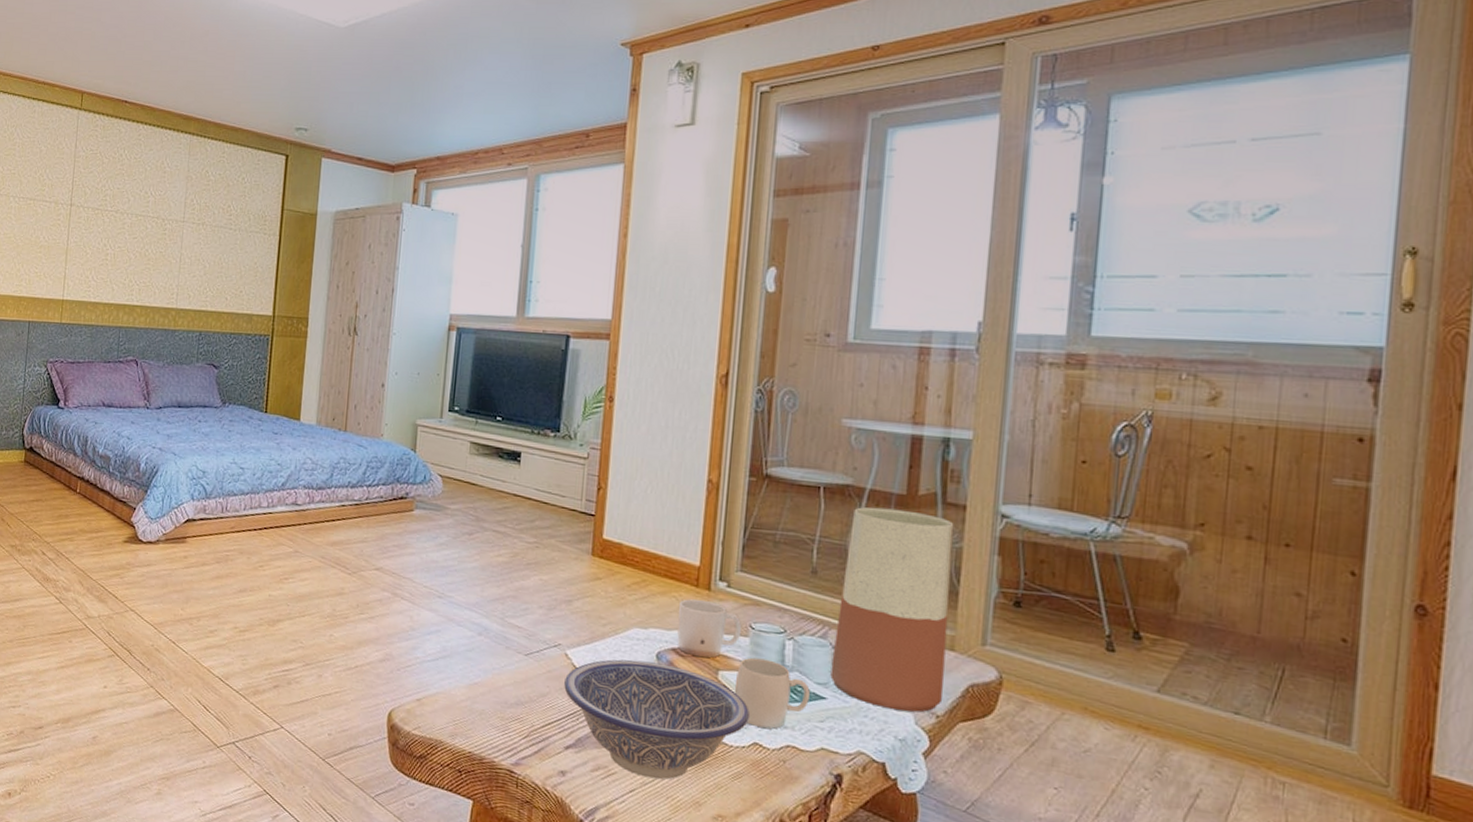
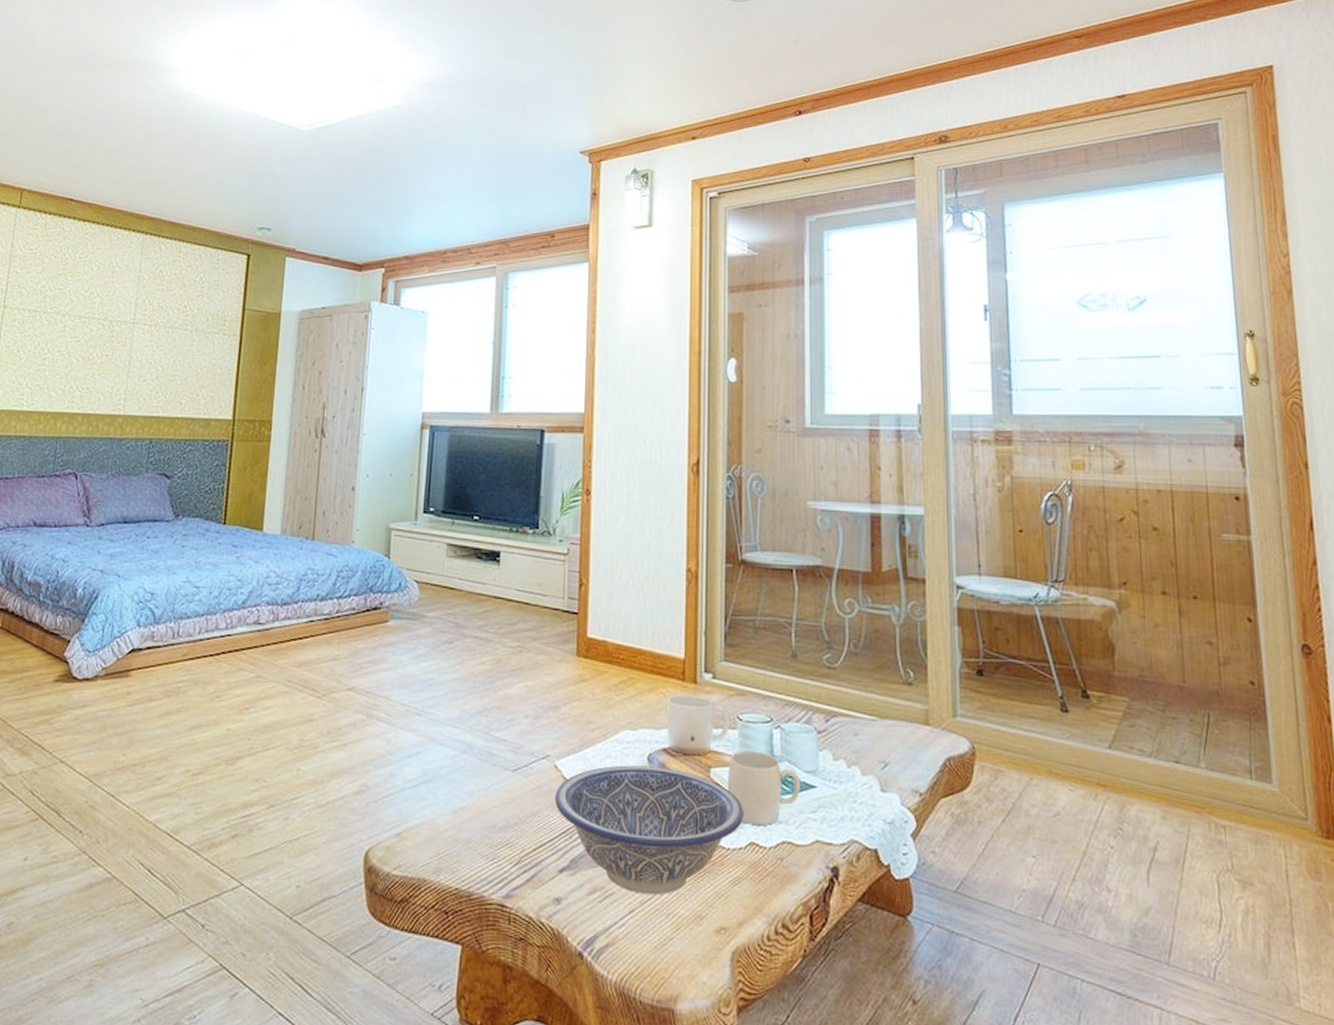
vase: present [830,506,954,713] -> none [818,586,923,793]

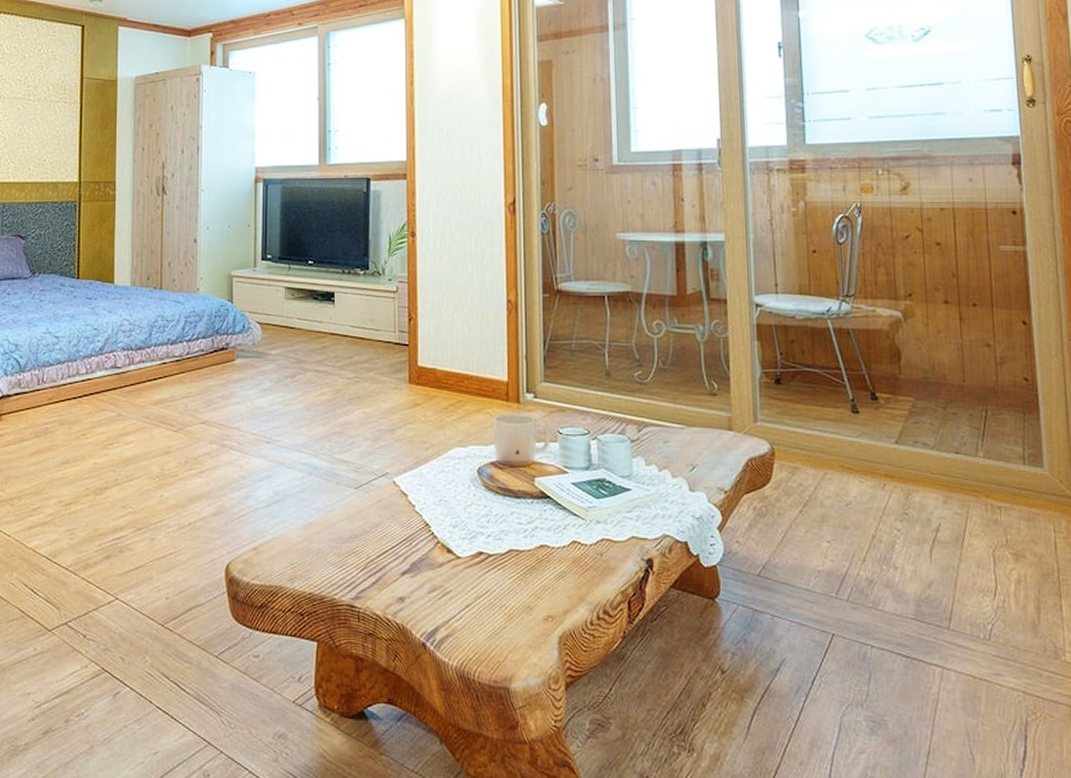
decorative bowl: present [555,765,745,895] -> none [395,478,567,591]
mug: present [727,750,800,826] -> none [550,461,616,526]

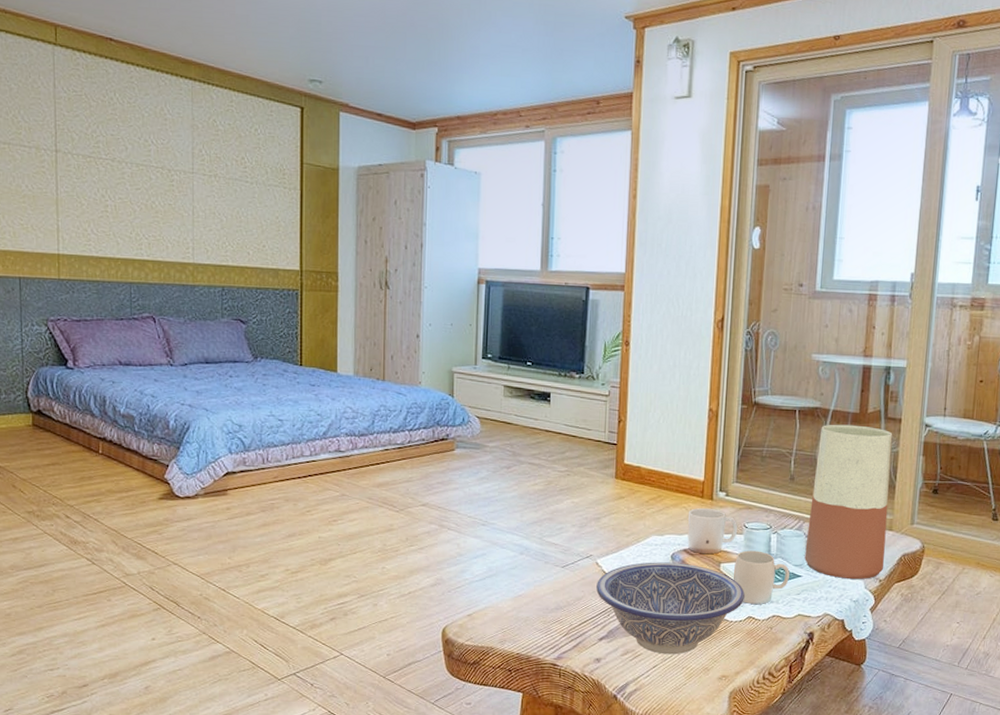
decorative bowl: none [395,478,567,591] -> present [596,562,746,655]
mug: none [550,461,616,526] -> present [733,550,790,605]
vase: none [631,309,727,492] -> present [804,424,893,580]

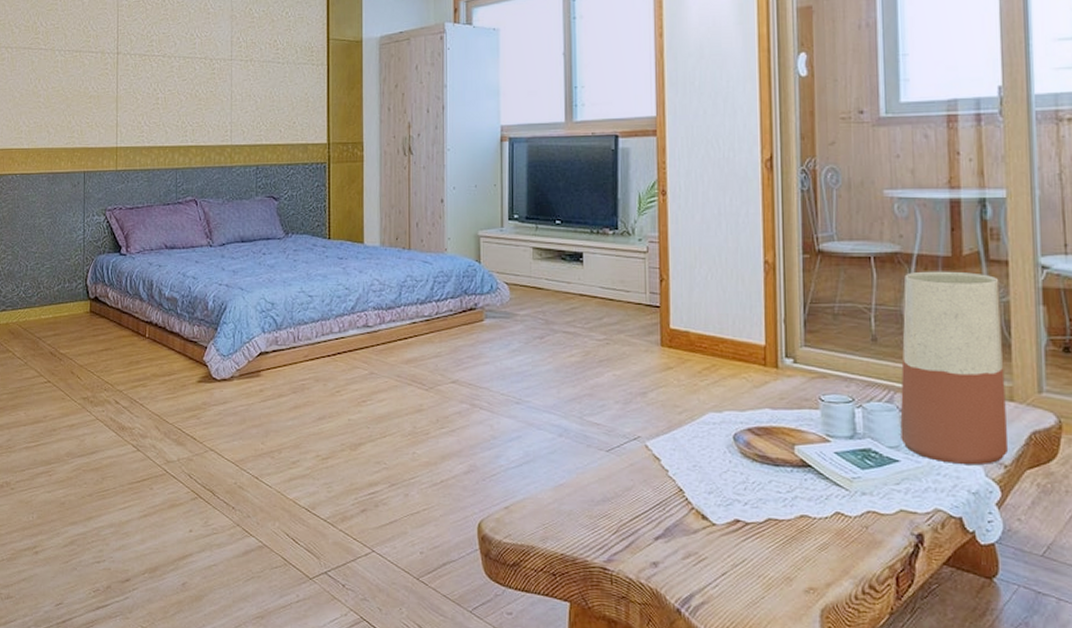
decorative bowl: present [596,562,746,655] -> none [647,444,830,559]
mug: present [687,507,738,555] -> none [749,377,812,435]
mug: present [733,550,790,605] -> none [811,429,883,497]

